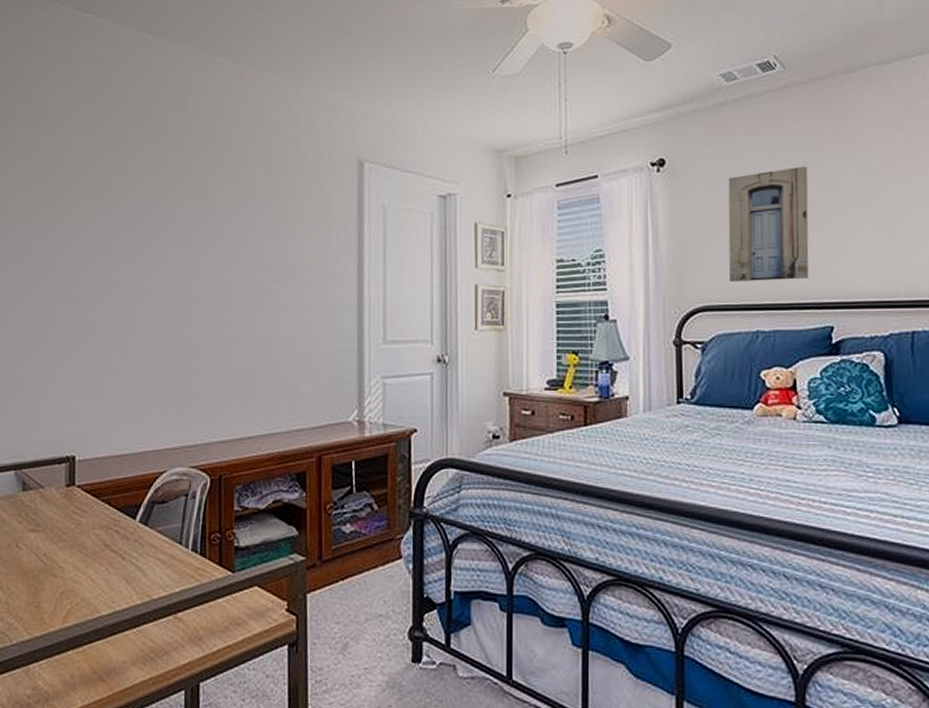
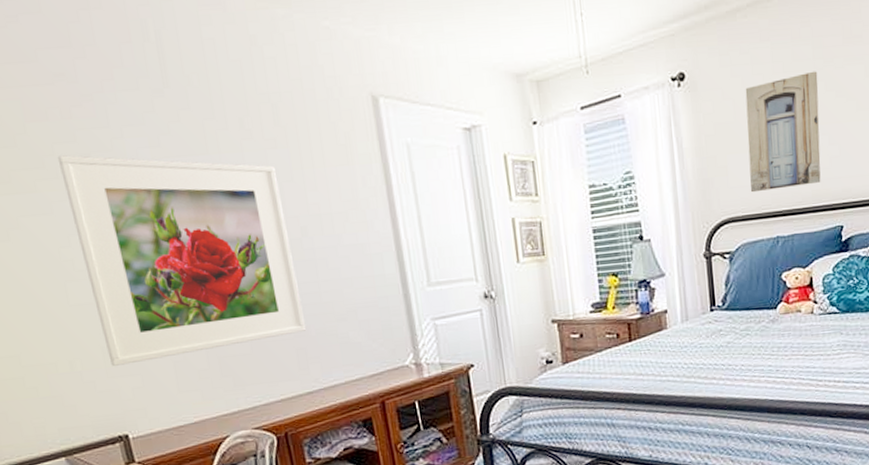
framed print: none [76,193,260,387] -> present [57,155,307,366]

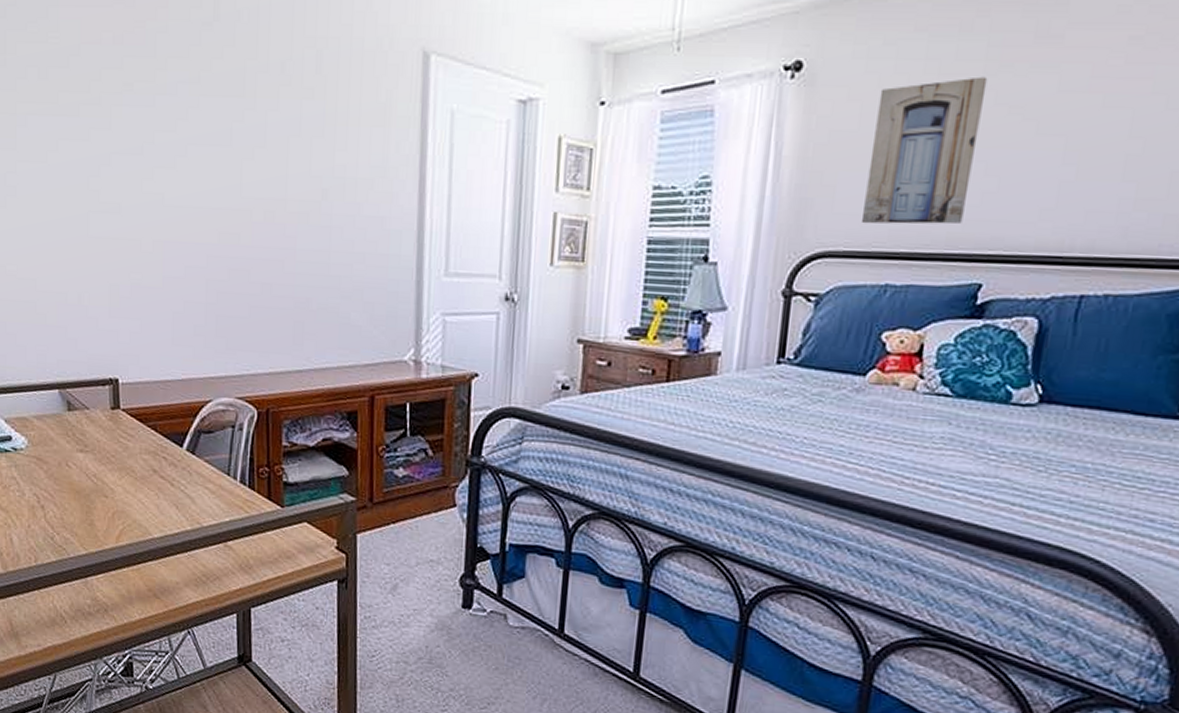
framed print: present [57,155,307,366] -> none [103,82,309,307]

